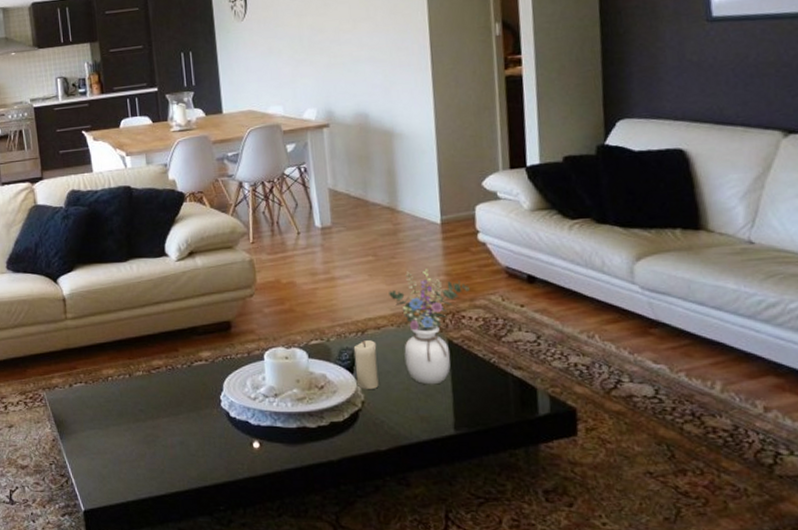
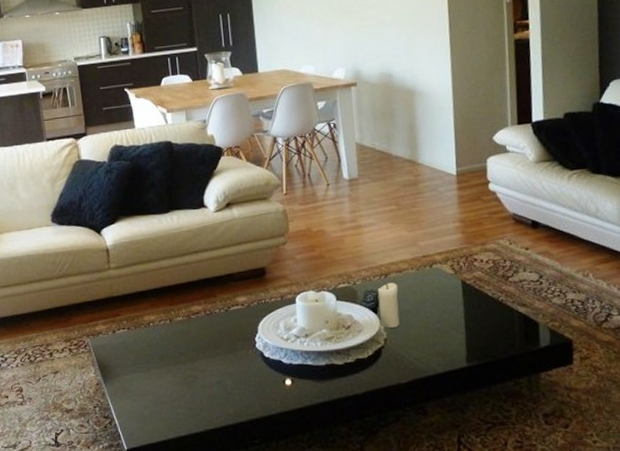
bouquet: present [389,269,470,385] -> none [409,216,481,323]

